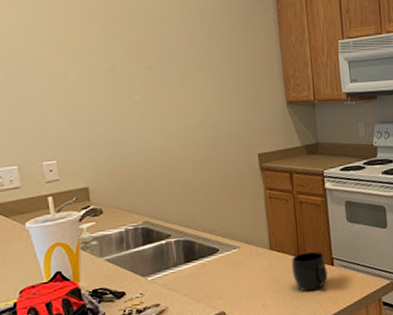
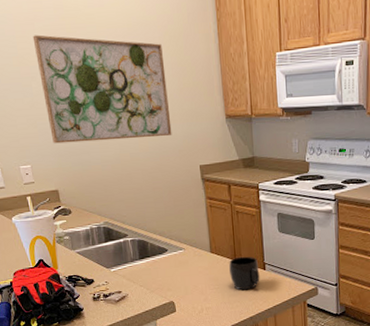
wall art: none [73,23,228,136] -> present [32,34,172,144]

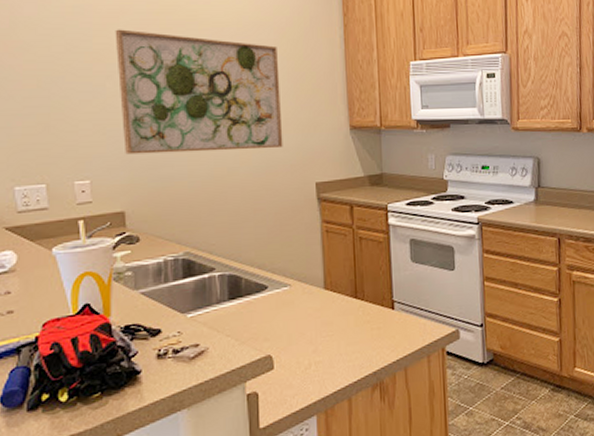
mug: present [229,256,260,291] -> none [348,292,387,337]

